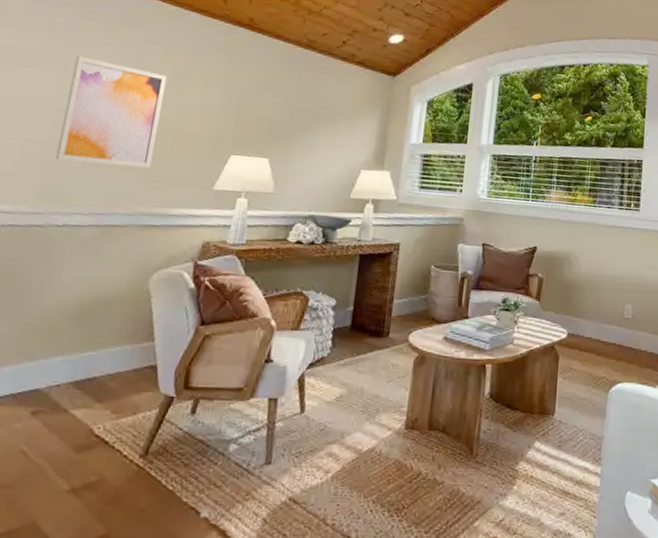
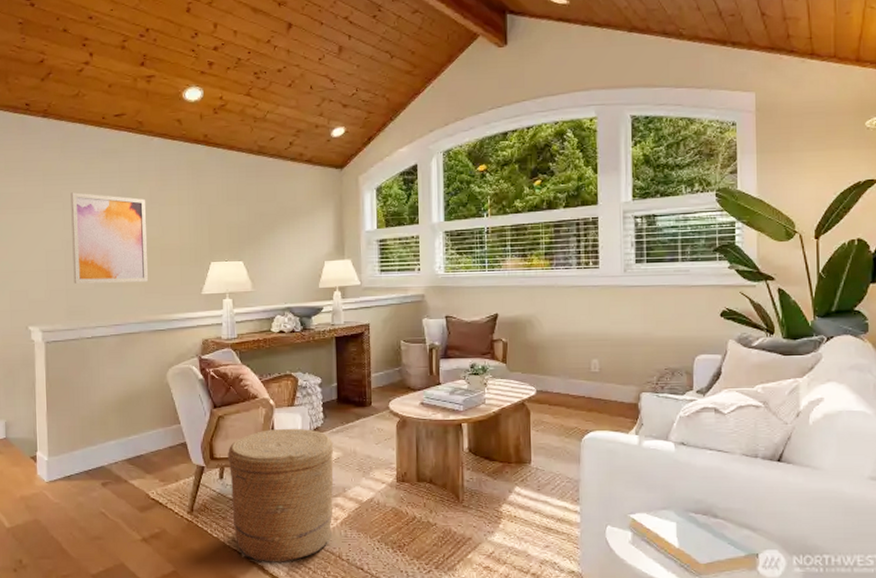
basket: none [196,355,339,526] -> present [228,428,334,562]

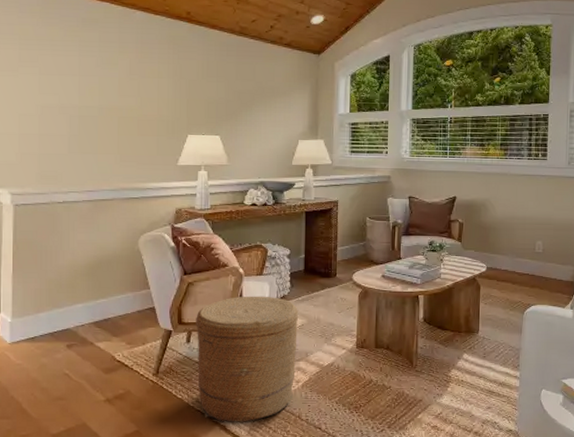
wall art: present [70,192,148,284] -> none [47,58,126,150]

